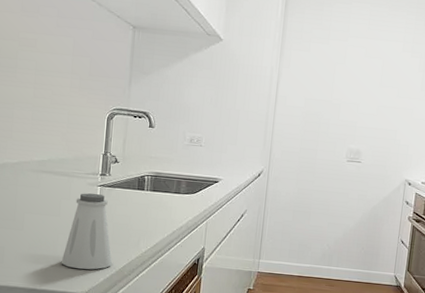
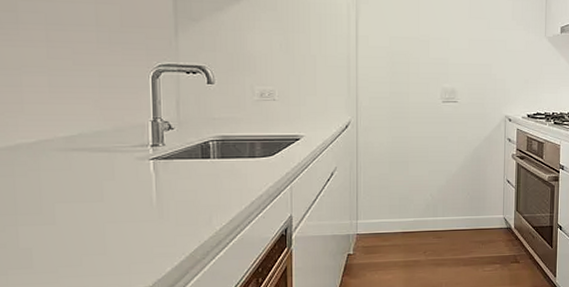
saltshaker: present [61,193,112,270] -> none [112,169,179,262]

